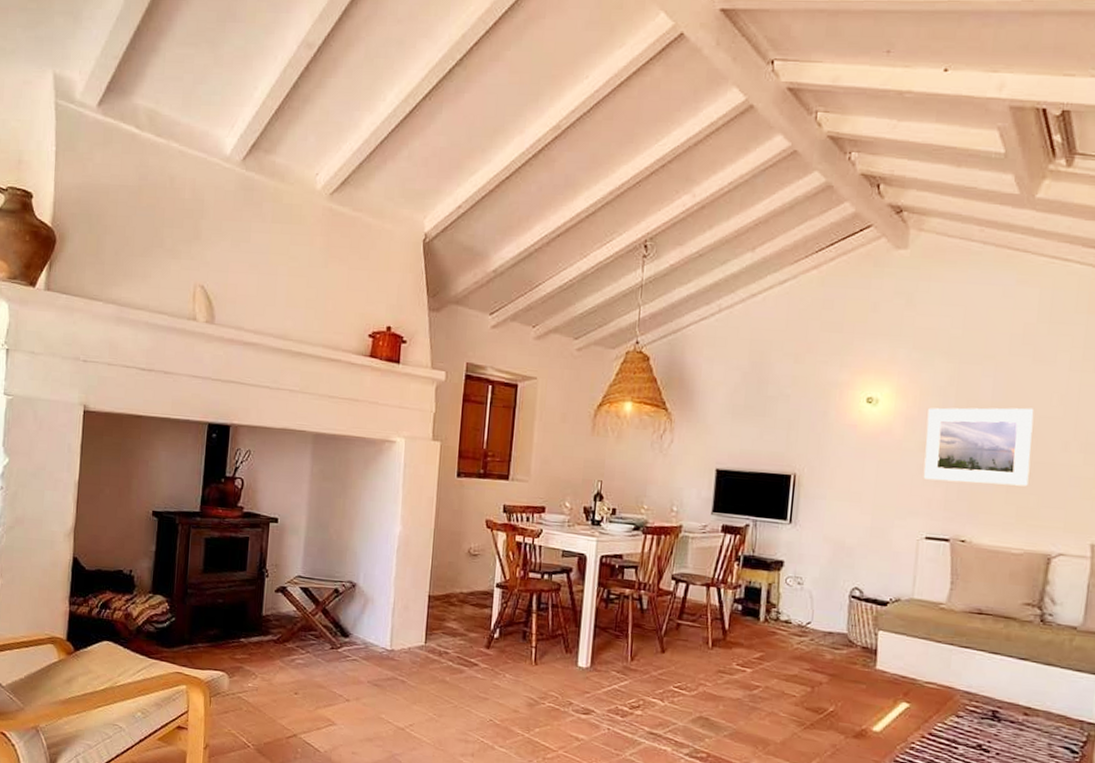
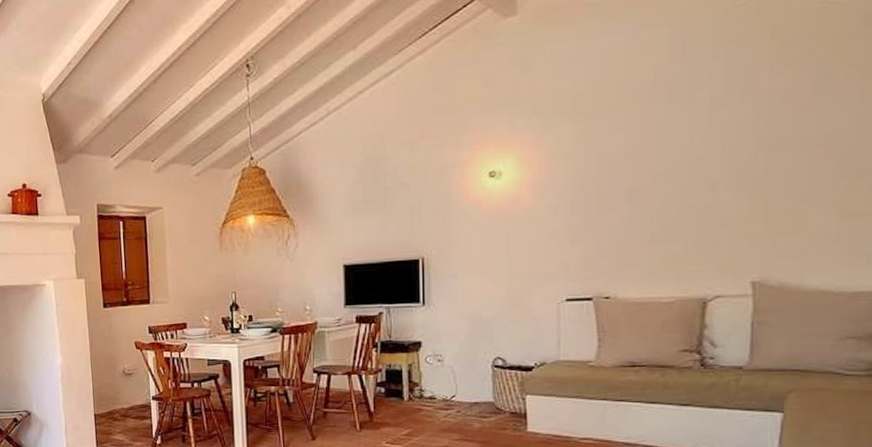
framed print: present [923,407,1034,487] -> none [556,153,675,243]

